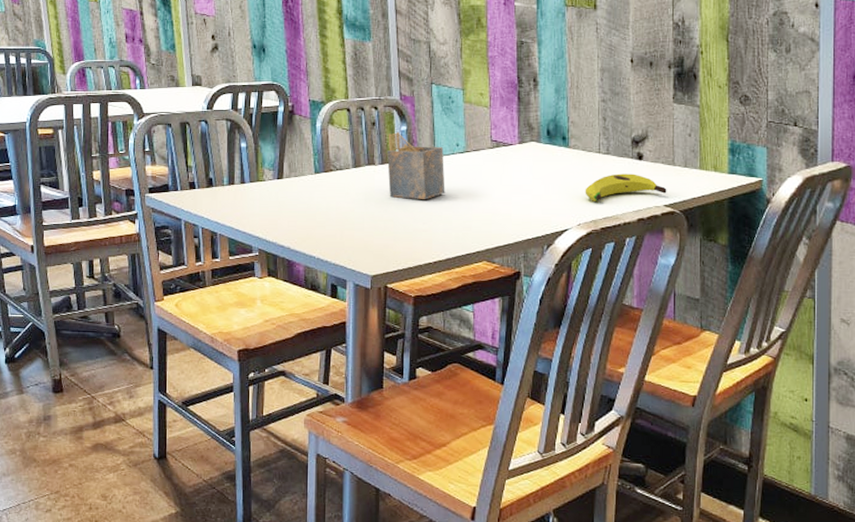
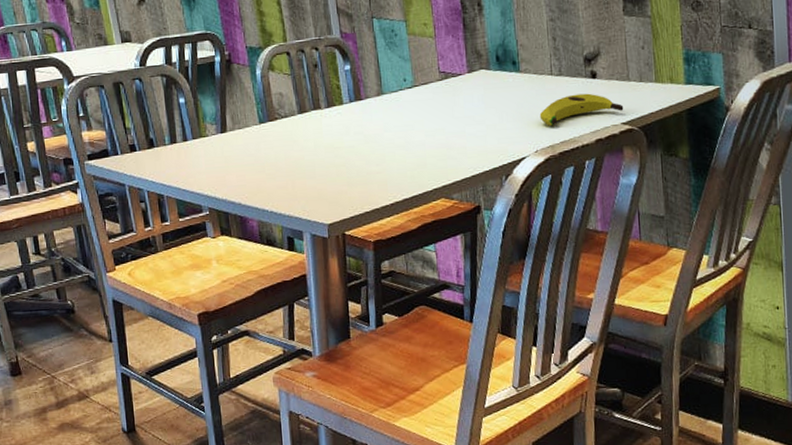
napkin holder: present [387,131,445,199] -> none [331,71,397,142]

